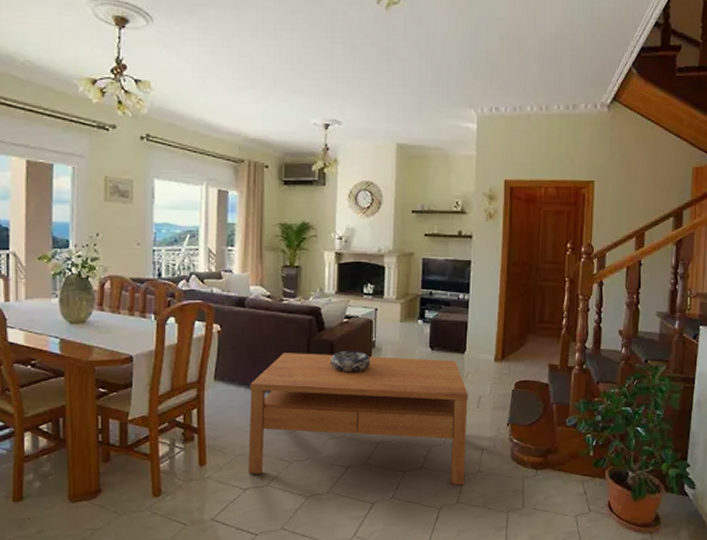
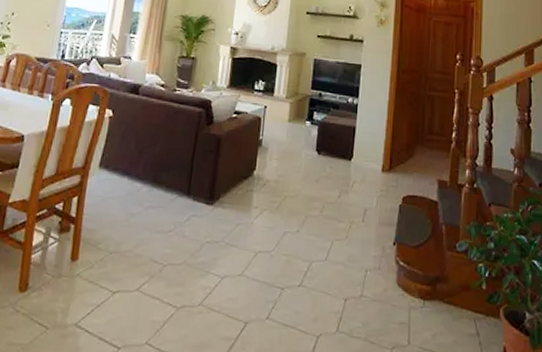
coffee table: present [248,353,468,485] -> none [119,144,353,310]
decorative bowl: present [330,351,371,373] -> none [215,147,257,172]

